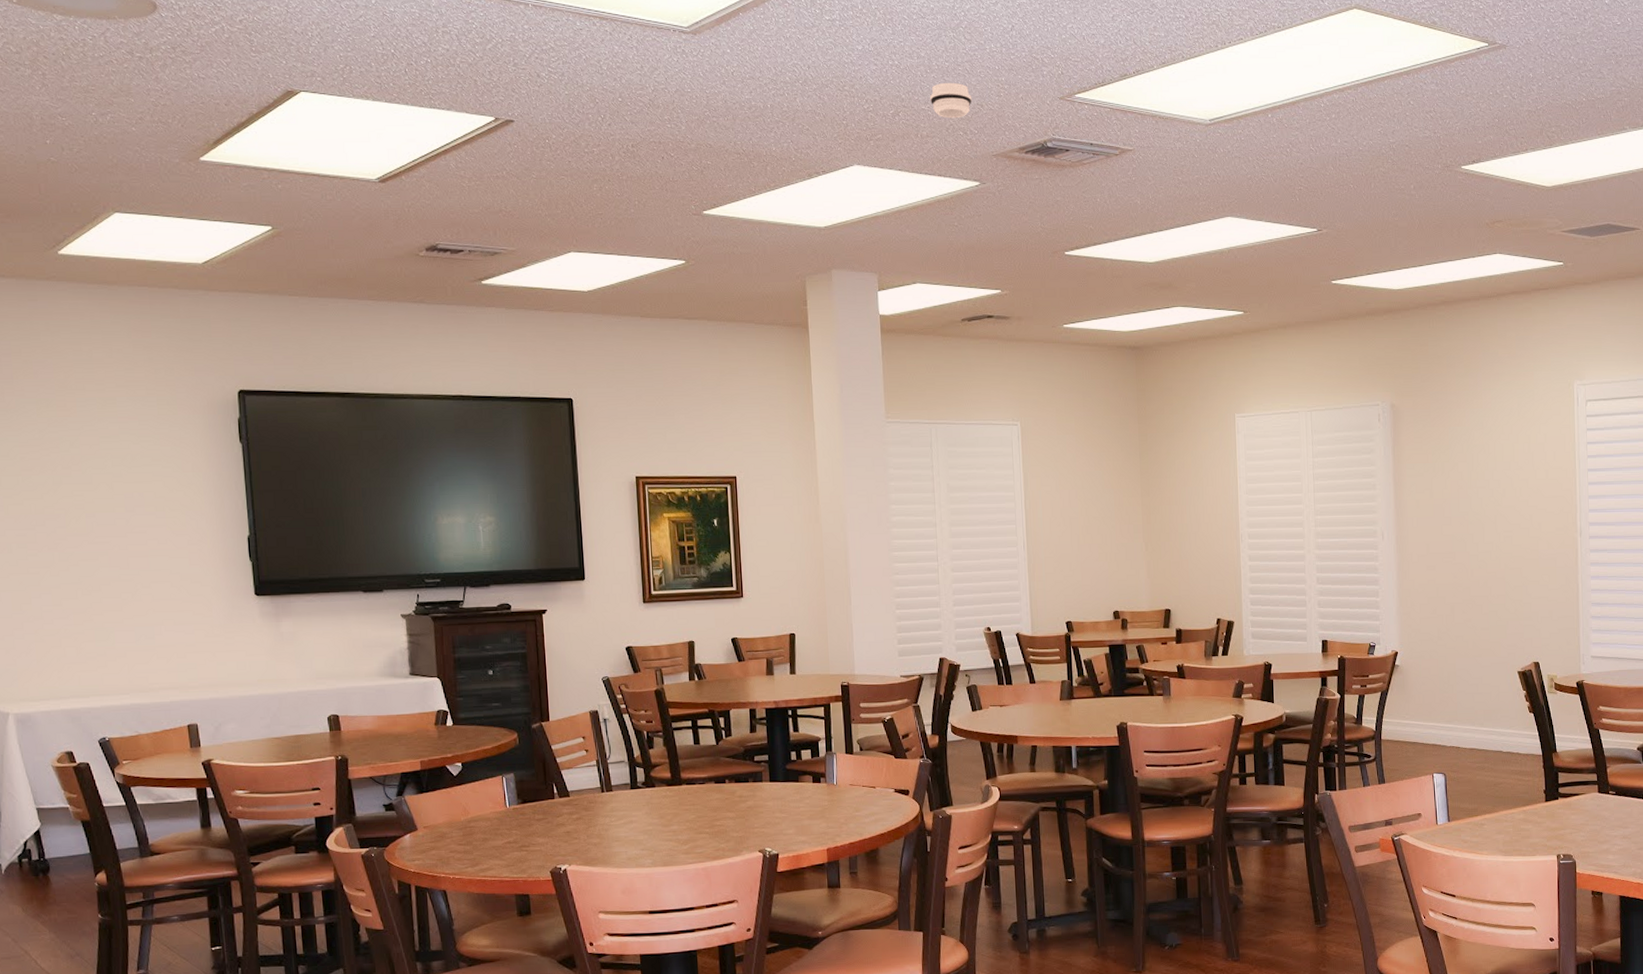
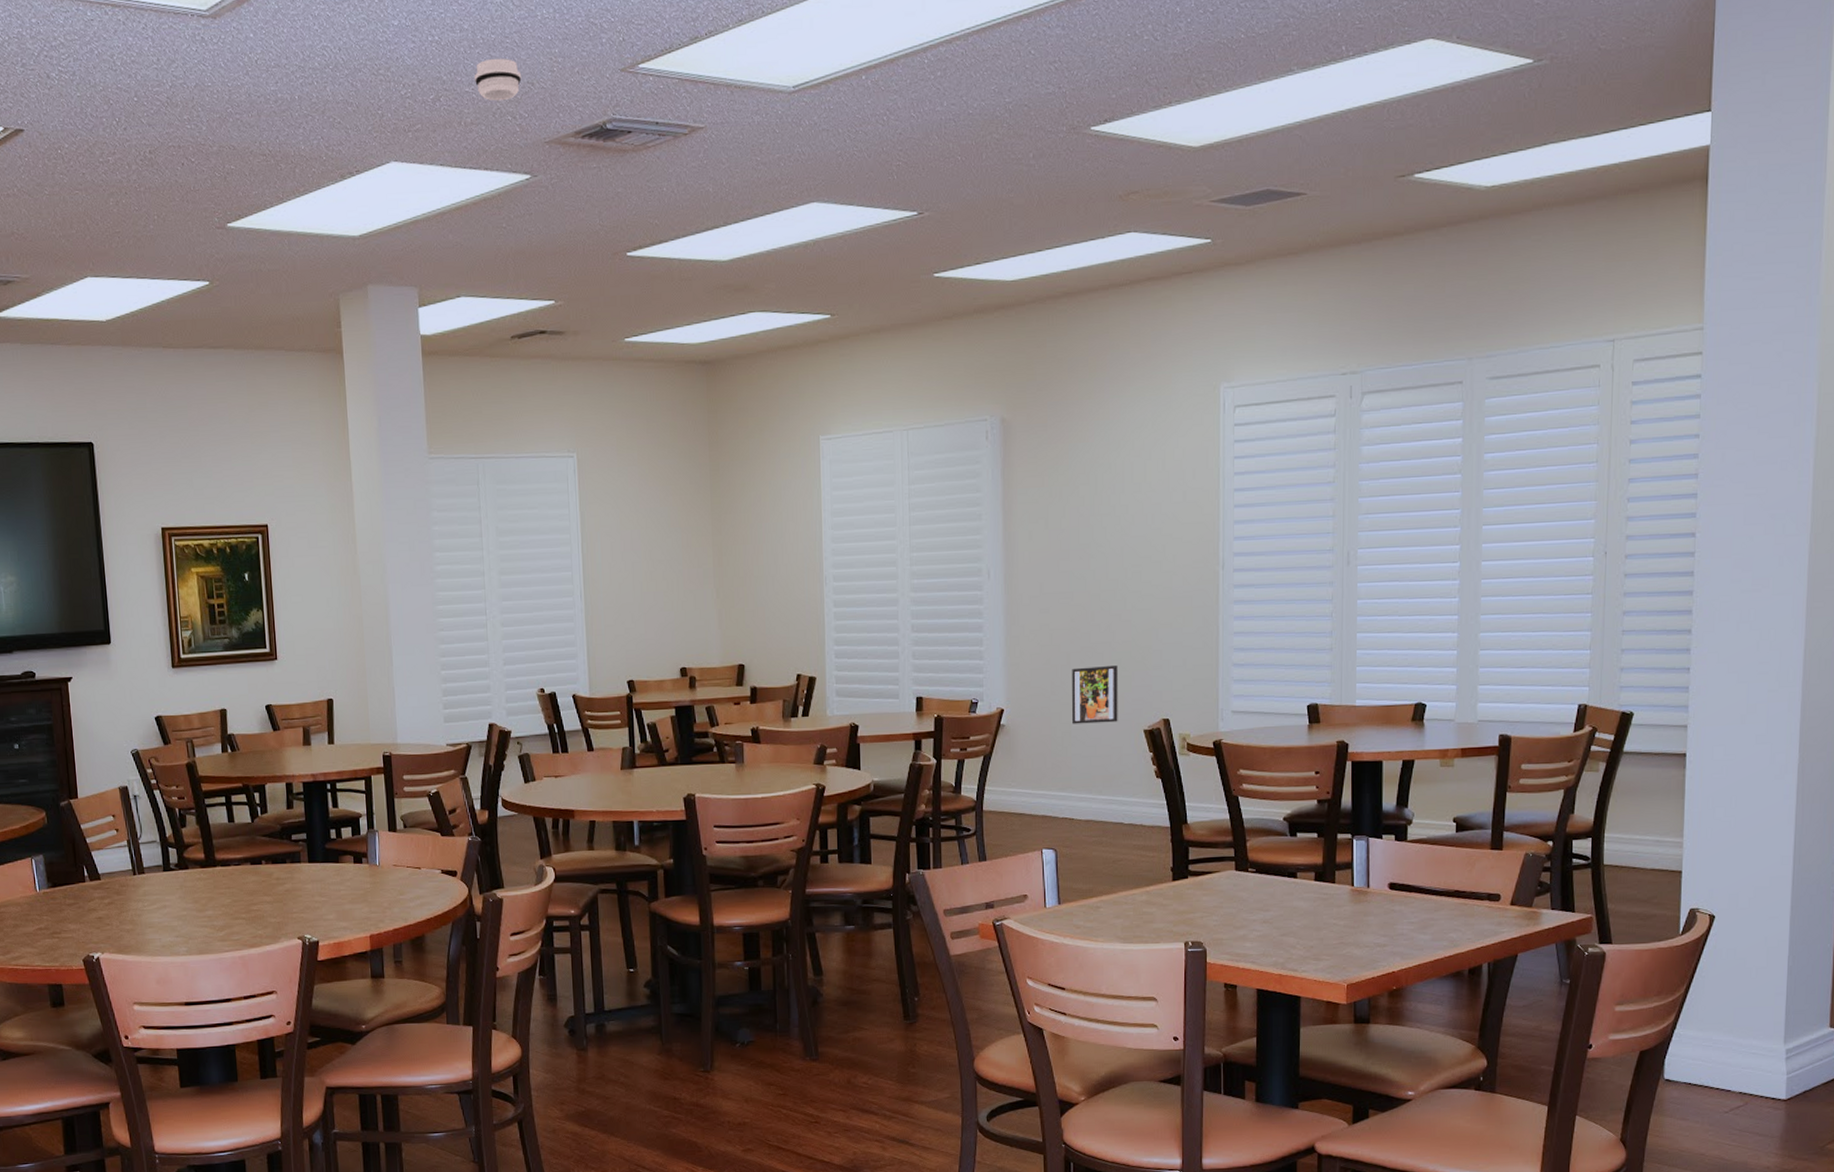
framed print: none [1455,616,1496,666] -> present [1072,666,1118,724]

